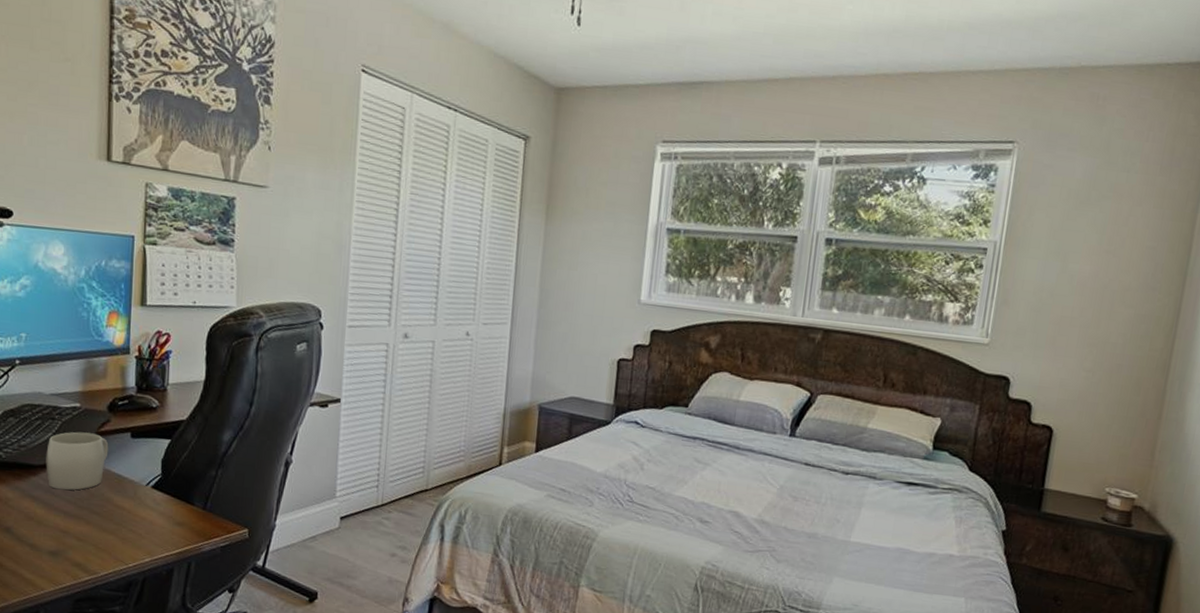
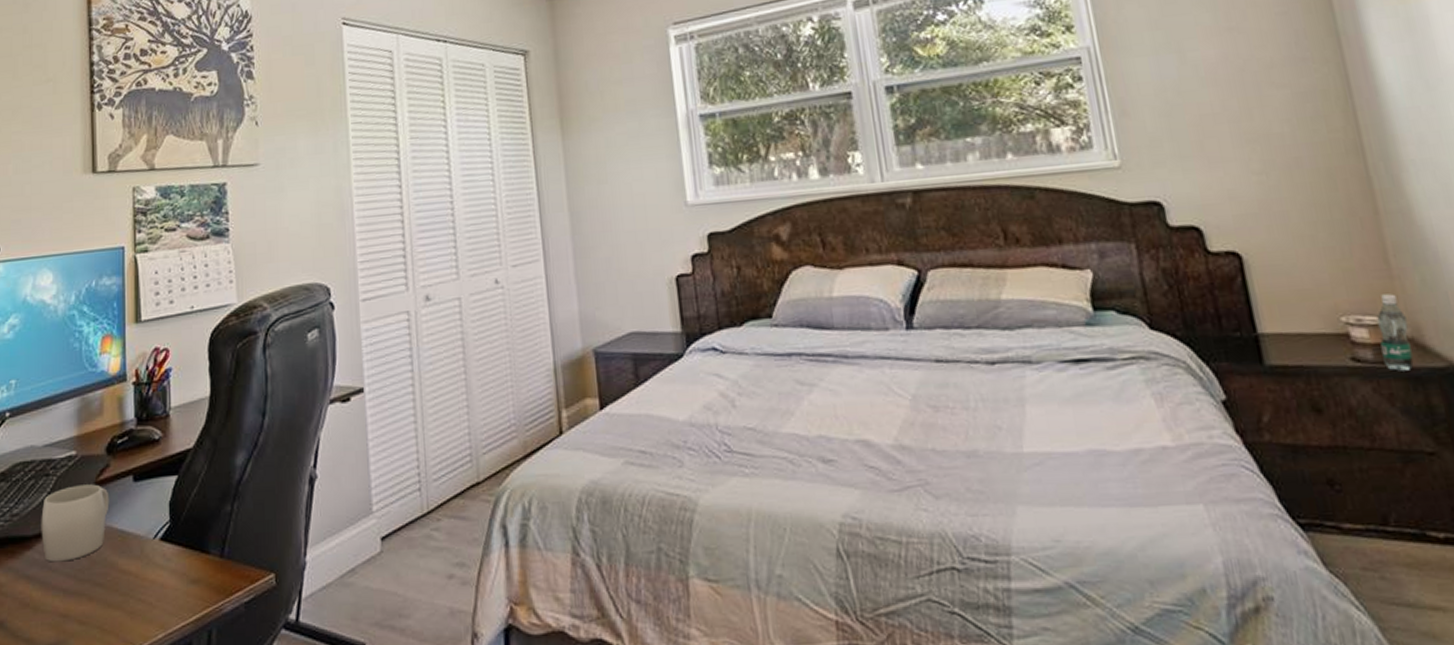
bottle: none [1123,477,1151,534] -> present [1376,294,1414,371]

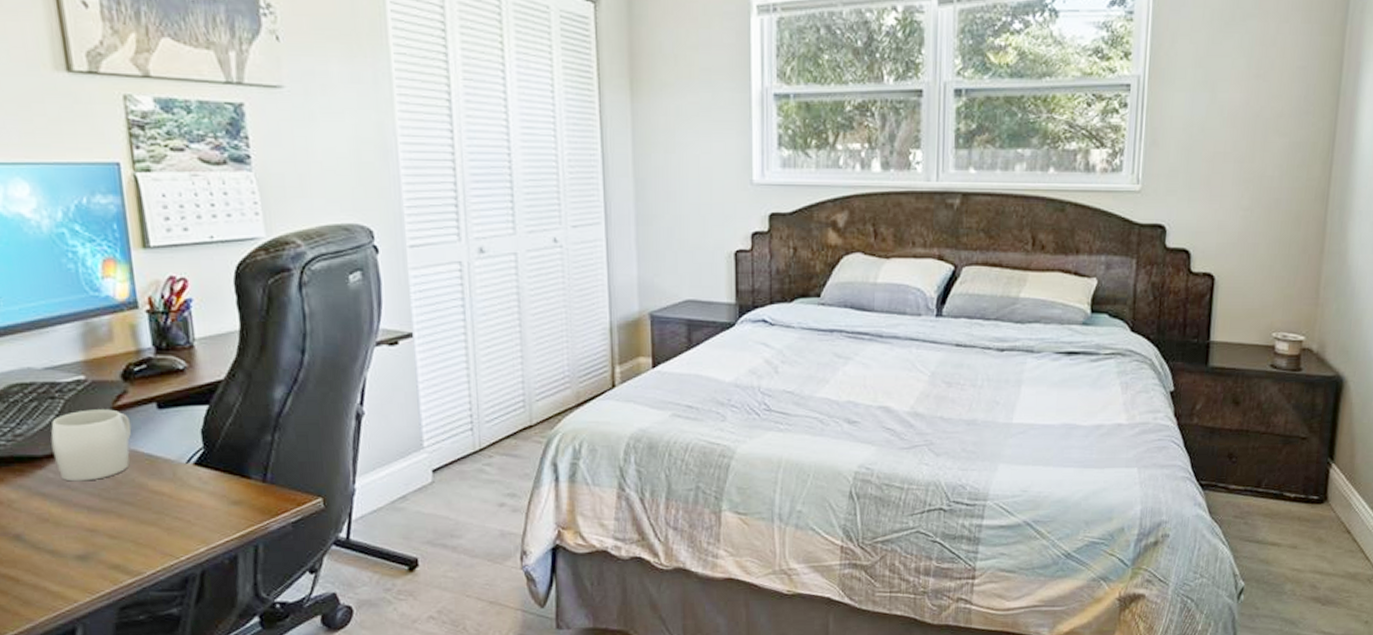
bottle: present [1376,294,1414,371] -> none [1292,318,1318,377]

